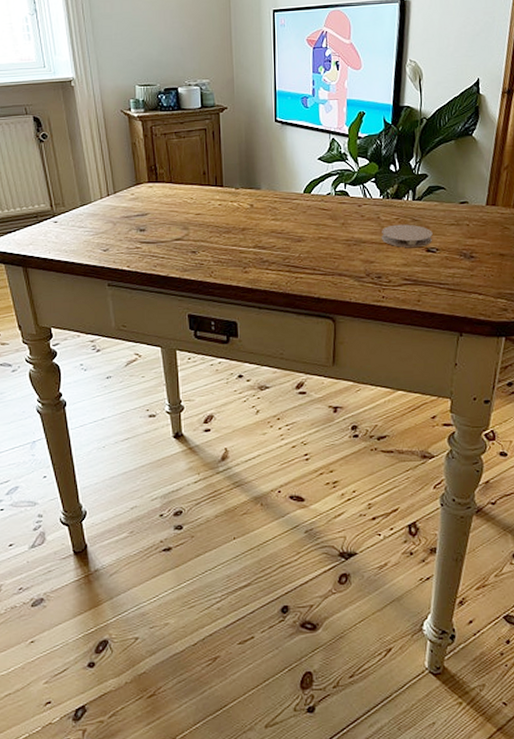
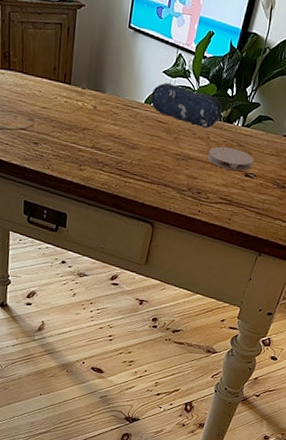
pencil case: none [307,169,389,208] -> present [148,82,223,128]

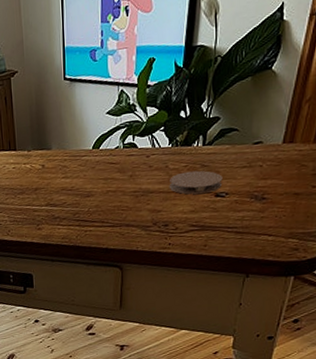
pencil case: present [148,82,223,128] -> none [96,122,178,158]

